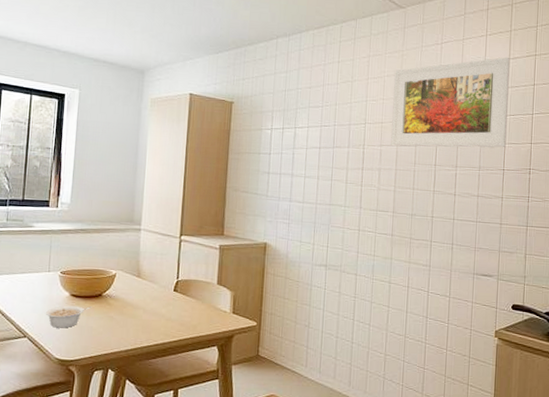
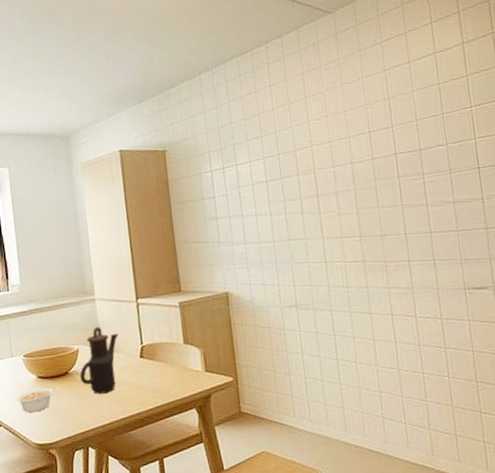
teapot: none [112,256,157,320] -> present [79,327,119,394]
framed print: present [391,57,510,148] -> none [333,42,477,166]

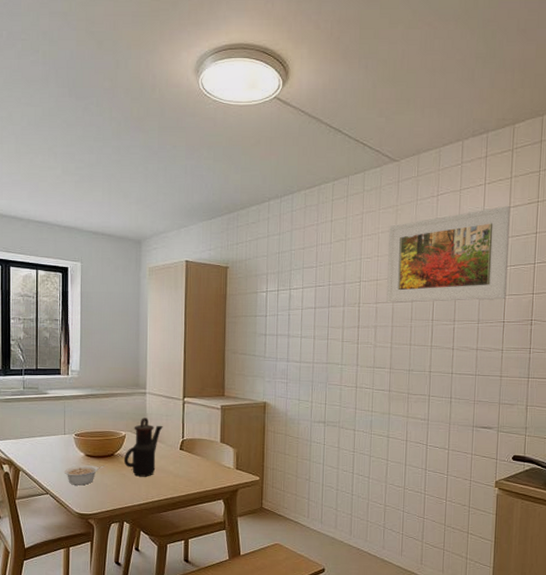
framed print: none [333,42,477,166] -> present [386,206,510,304]

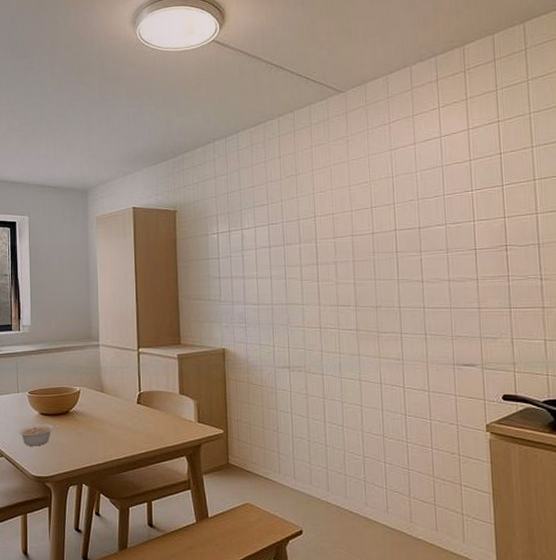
teapot: present [123,418,163,477] -> none [79,371,119,434]
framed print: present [386,206,510,304] -> none [340,128,476,237]

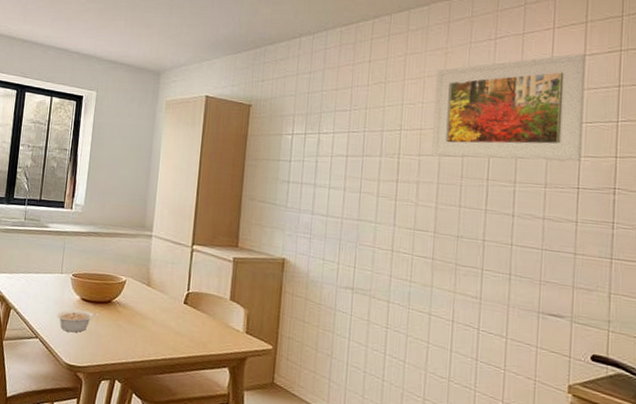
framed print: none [340,128,476,237] -> present [432,54,586,162]

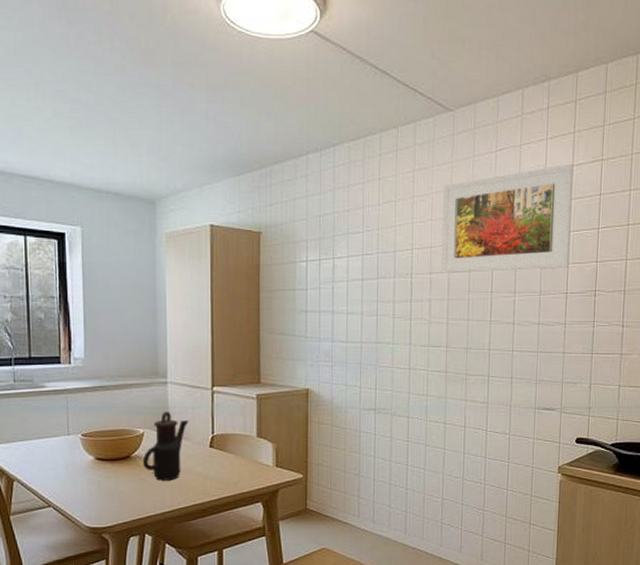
legume: present [57,309,101,333] -> none [70,470,121,495]
teapot: none [121,263,167,331] -> present [142,412,189,481]

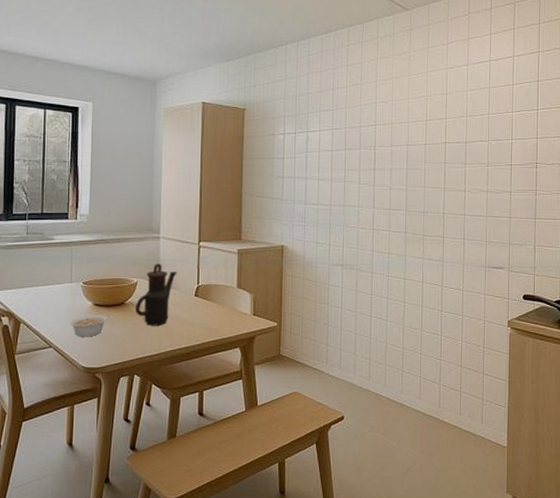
legume: none [70,470,121,495] -> present [70,315,115,337]
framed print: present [442,164,573,274] -> none [401,55,514,147]

